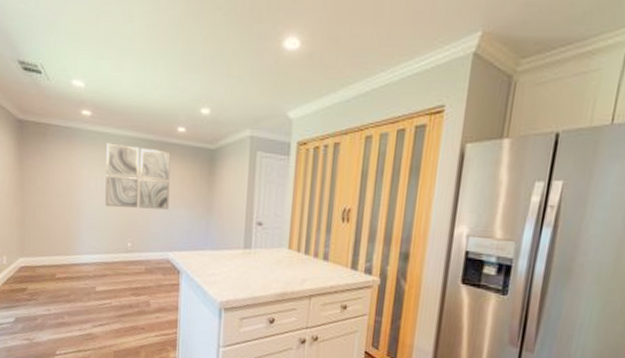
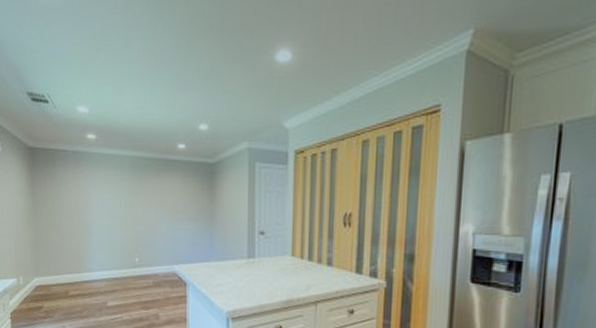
wall art: present [105,142,171,210] -> none [111,163,173,225]

